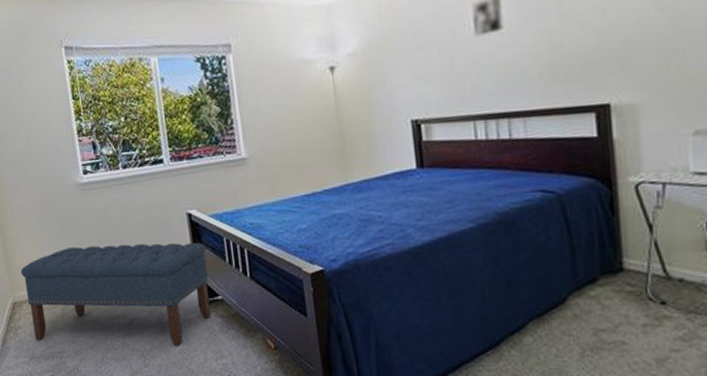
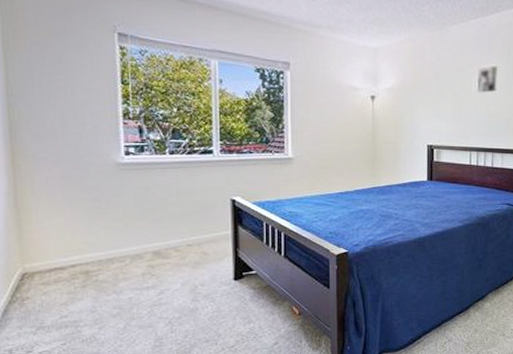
bench: present [20,242,212,346] -> none [36,222,246,314]

